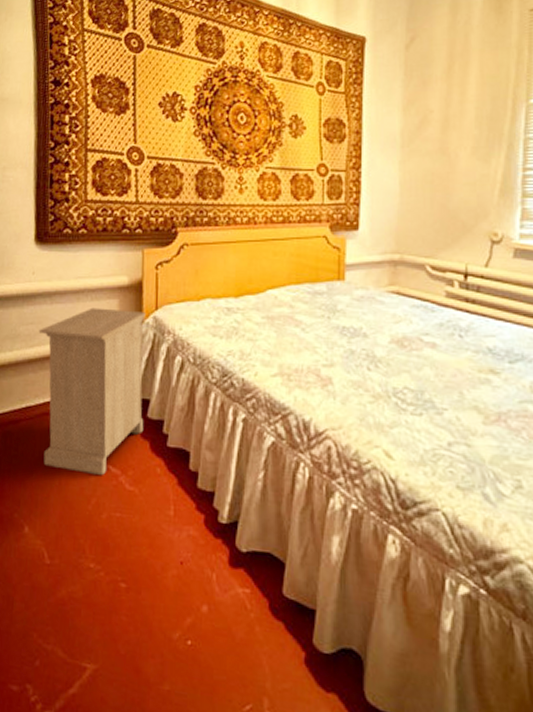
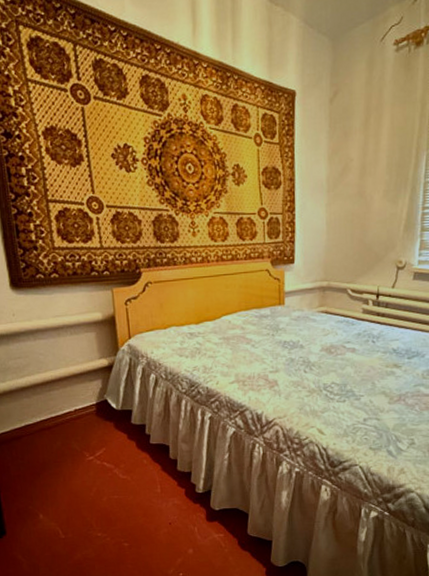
nightstand: present [38,307,146,475] -> none [26,340,130,470]

